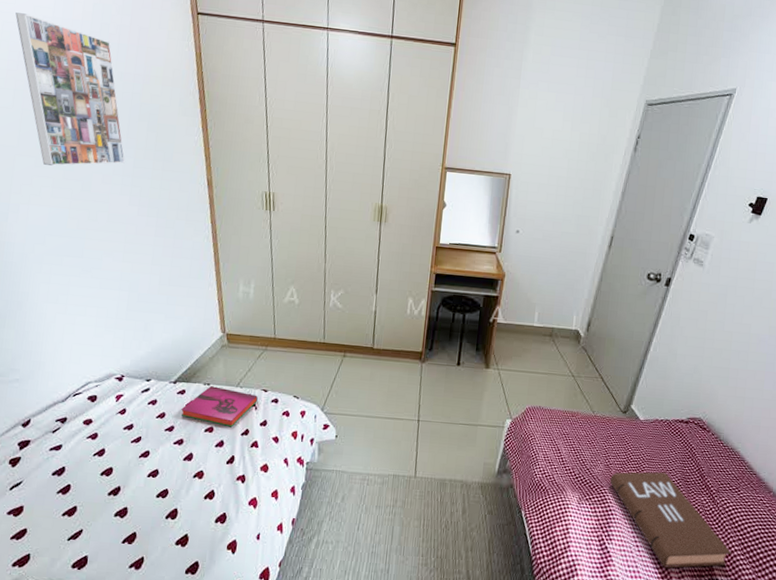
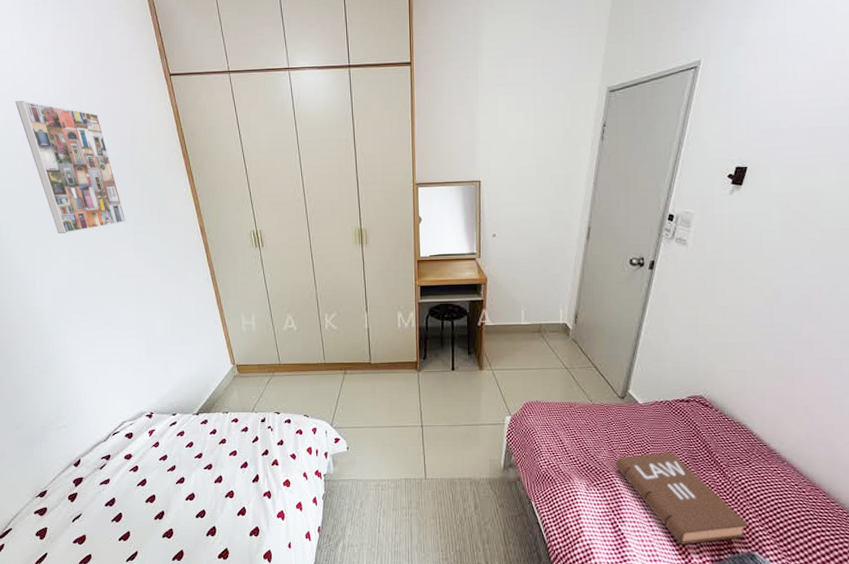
hardback book: present [181,386,258,426] -> none [206,414,272,448]

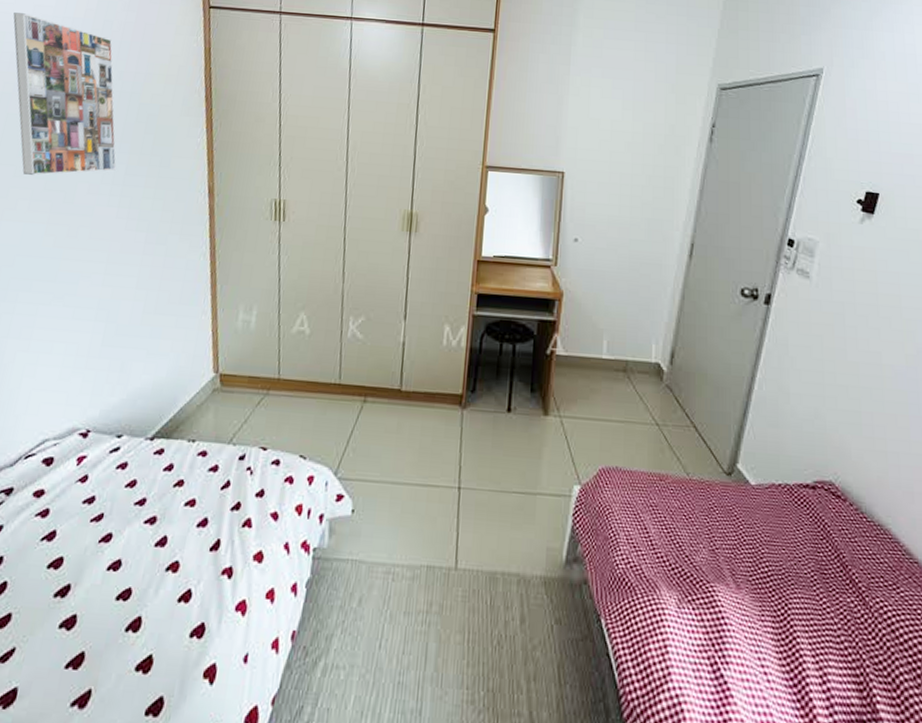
book: present [616,452,750,545] -> none [718,559,901,709]

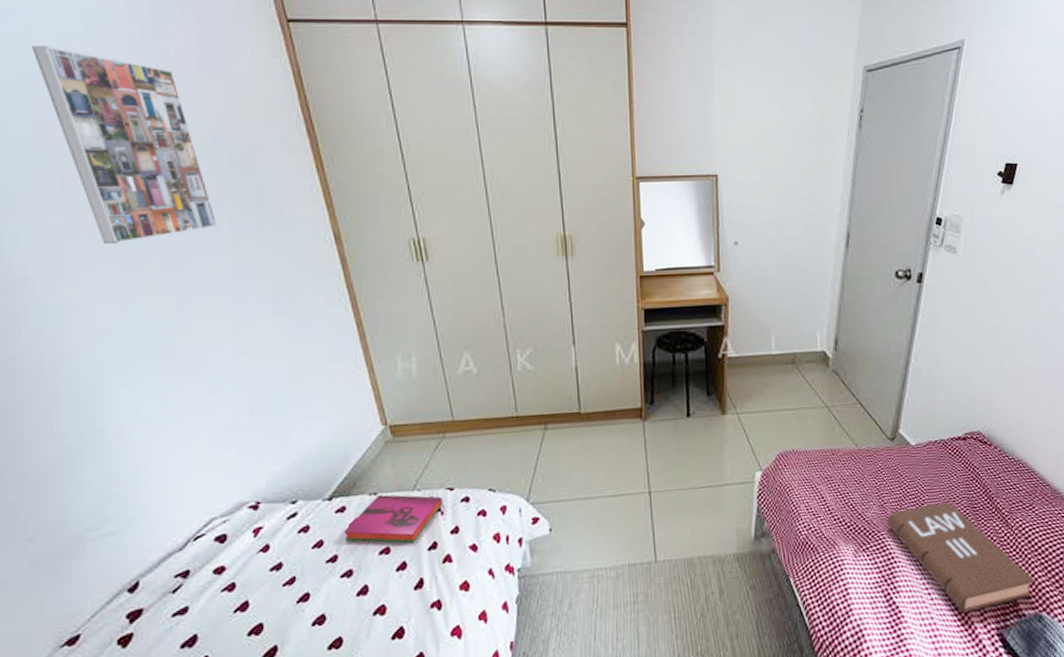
hardback book: none [157,443,254,498] -> present [344,494,443,543]
book: none [718,559,901,709] -> present [887,501,1036,613]

